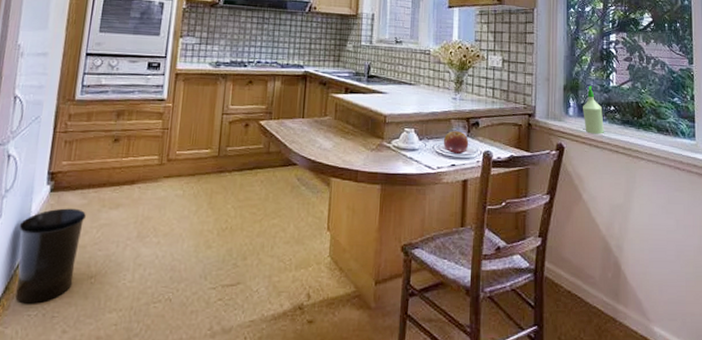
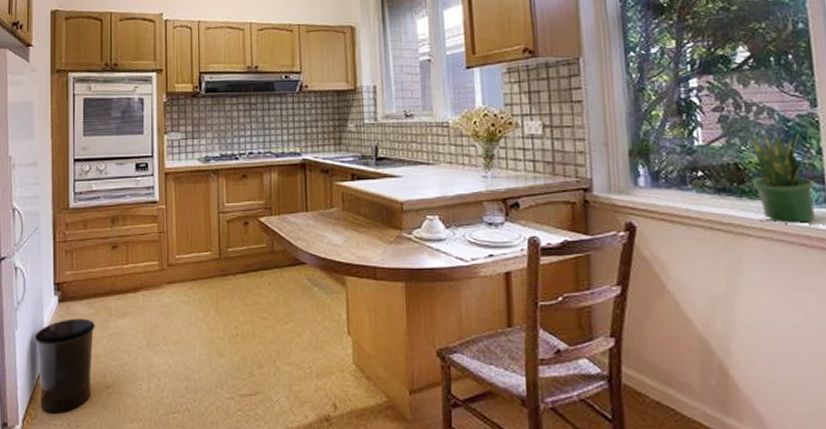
fruit: present [443,131,469,155] -> none [475,215,509,243]
spray bottle: present [583,85,605,134] -> none [657,146,692,208]
planter: none [647,80,688,152] -> present [750,134,815,225]

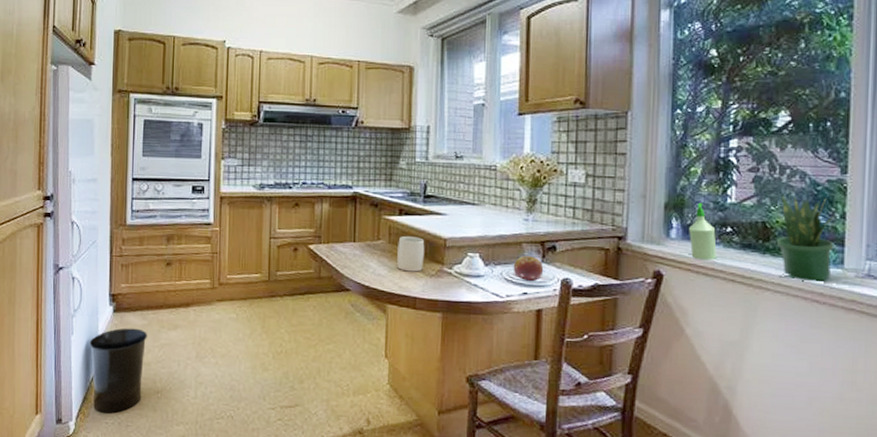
mug: none [351,202,382,240] -> present [396,236,425,272]
fruit: none [475,215,509,243] -> present [513,256,544,282]
spray bottle: none [657,146,692,208] -> present [689,202,718,260]

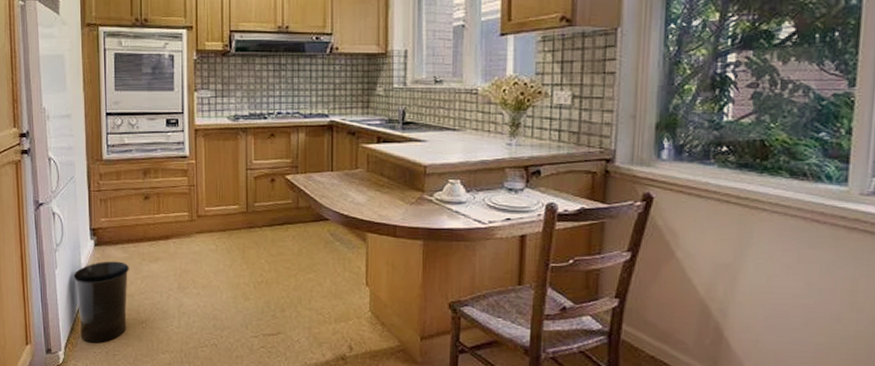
mug: present [396,236,425,272] -> none [375,164,404,200]
fruit: present [513,256,544,282] -> none [495,181,528,208]
spray bottle: present [689,202,718,260] -> none [681,121,712,181]
planter: present [776,195,836,282] -> none [775,111,841,201]

